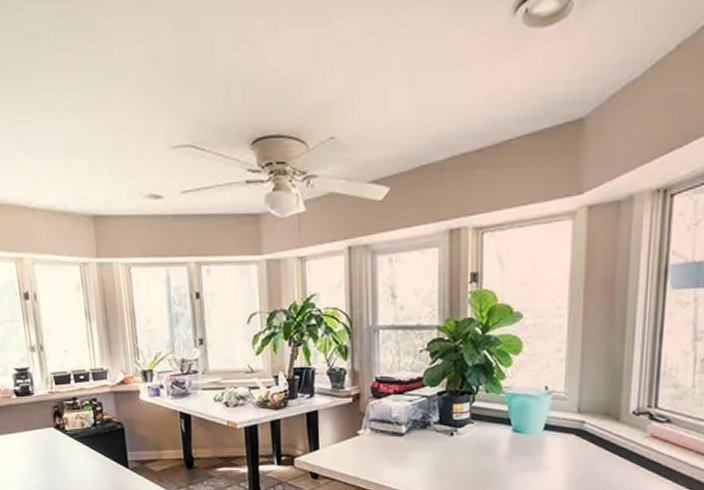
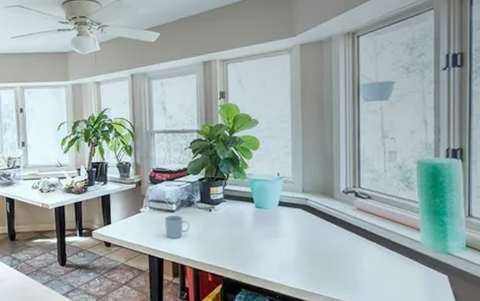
mug: none [391,439,423,470] -> present [165,215,189,238]

